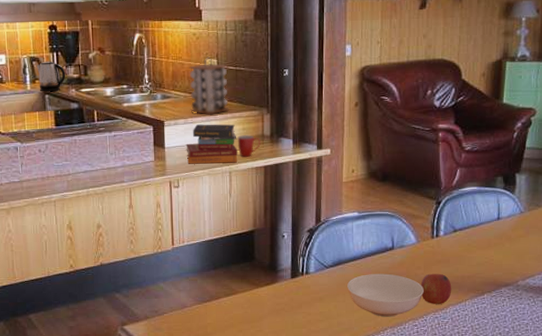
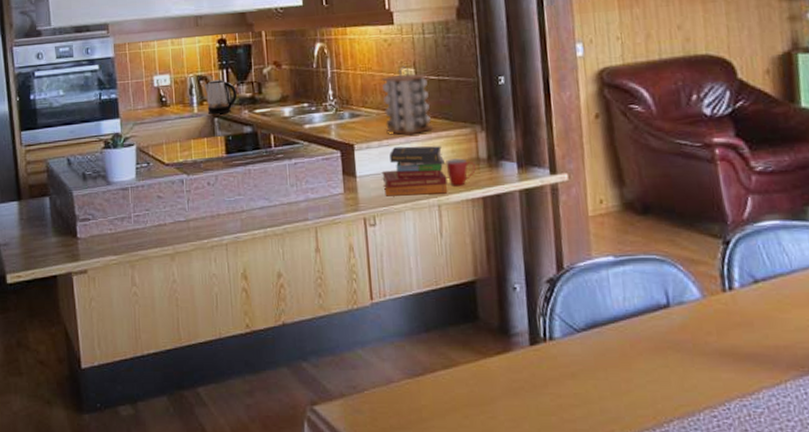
bowl: present [347,273,424,317] -> none [609,341,721,403]
fruit: present [420,273,452,304] -> none [714,341,763,386]

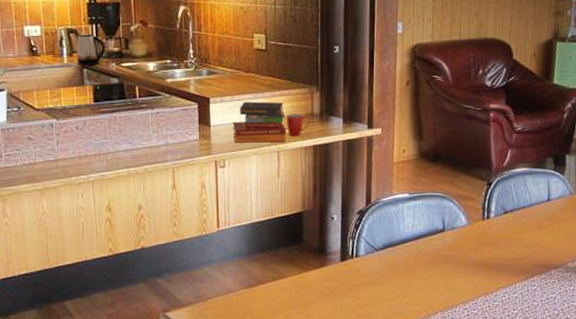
spice rack: present [381,66,433,135] -> none [236,32,277,92]

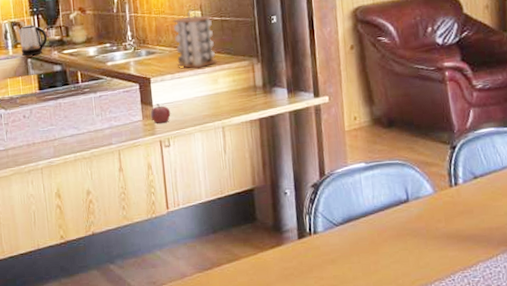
fruit: none [207,124,228,144] -> present [150,103,171,123]
books: present [232,101,286,143] -> none [174,77,230,121]
spice rack: none [236,32,277,92] -> present [172,9,217,69]
mug: present [286,113,310,136] -> none [228,87,253,111]

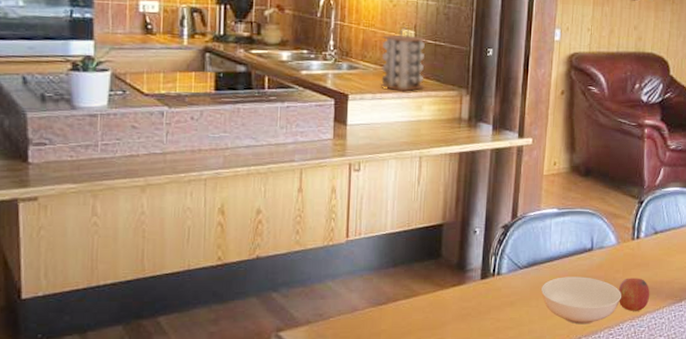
kettle: present [18,24,48,57] -> none [198,13,234,51]
fruit: present [150,103,171,123] -> none [342,123,366,145]
bowl: none [361,229,448,279] -> present [541,277,621,325]
fruit: none [443,226,480,261] -> present [618,278,650,311]

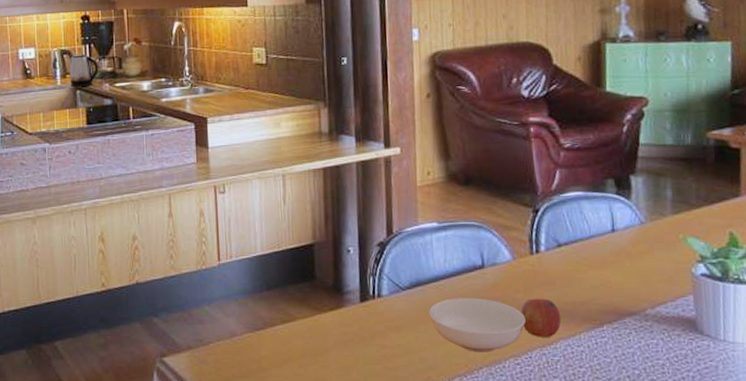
kettle: none [198,13,234,51] -> present [68,53,99,88]
spice rack: present [381,27,426,92] -> none [234,45,280,110]

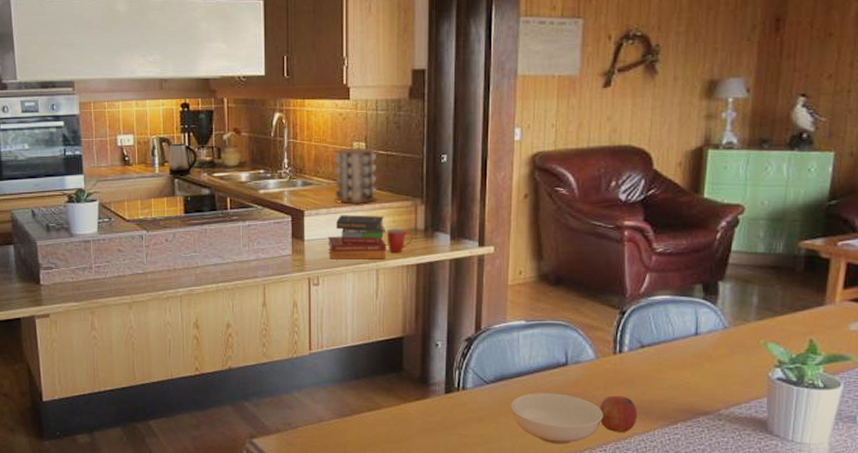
books: none [232,120,292,166] -> present [328,215,386,259]
spice rack: none [234,45,280,110] -> present [333,140,377,205]
mug: none [291,132,318,158] -> present [386,228,413,253]

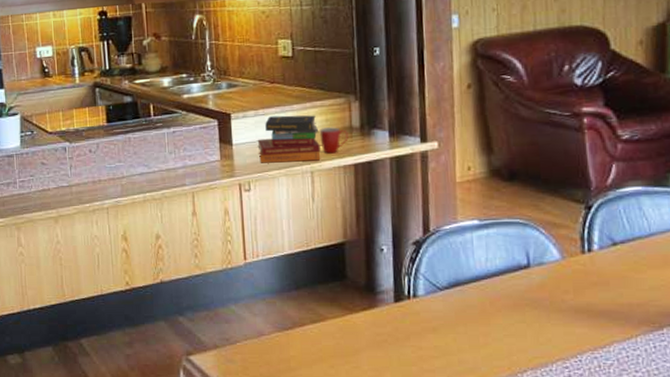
kettle: present [167,142,198,176] -> none [86,50,118,86]
spice rack: present [333,140,377,205] -> none [258,37,308,104]
bowl: present [511,393,603,445] -> none [469,298,575,355]
fruit: present [599,395,638,432] -> none [570,299,616,340]

